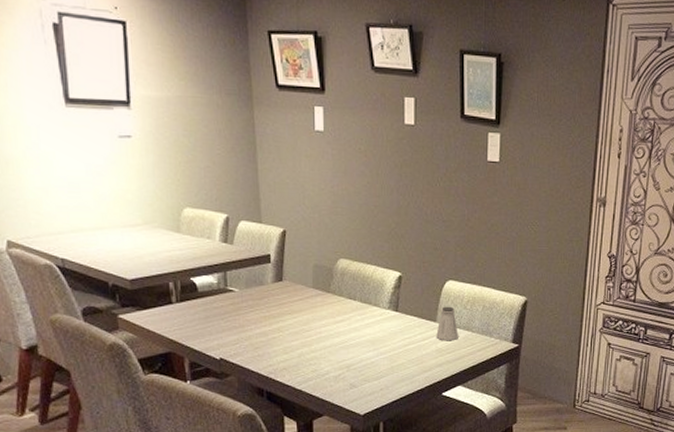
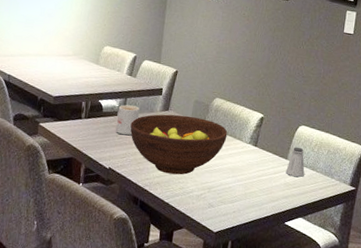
mug: none [217,280,246,317] -> present [116,105,140,136]
fruit bowl: none [237,284,360,356] -> present [130,114,228,175]

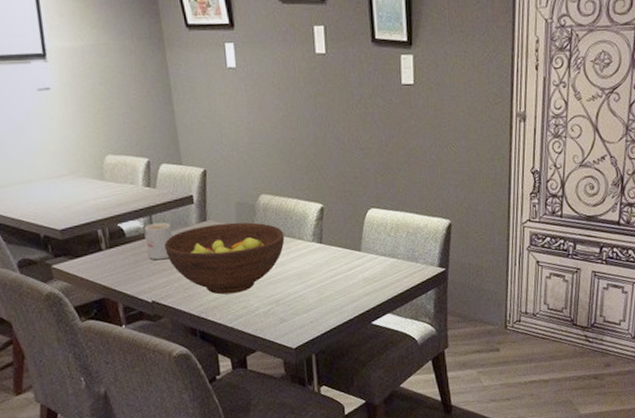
saltshaker: present [286,147,305,177] -> none [362,234,384,269]

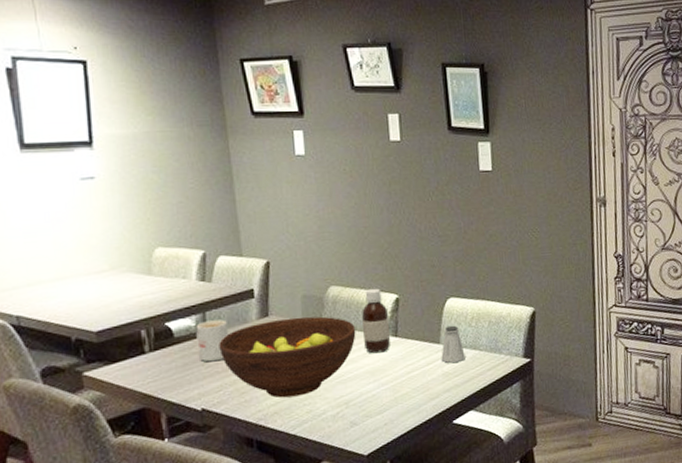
bottle: none [290,197,316,258] -> present [362,288,391,354]
saltshaker: none [362,234,384,269] -> present [441,325,465,363]

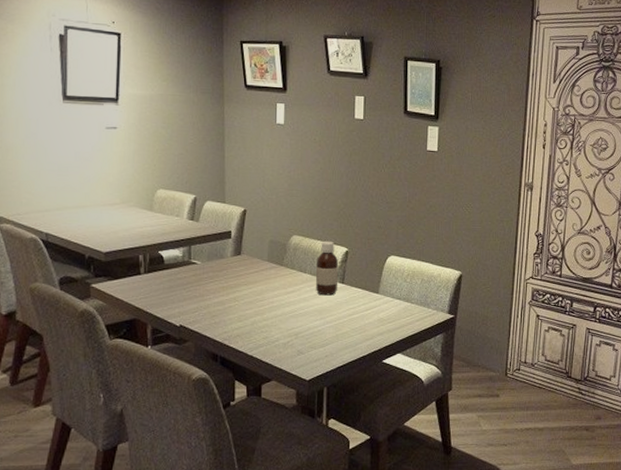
mug: present [196,319,228,362] -> none [182,253,207,287]
fruit bowl: present [218,316,356,398] -> none [199,258,310,324]
saltshaker: present [441,325,465,363] -> none [378,279,399,310]

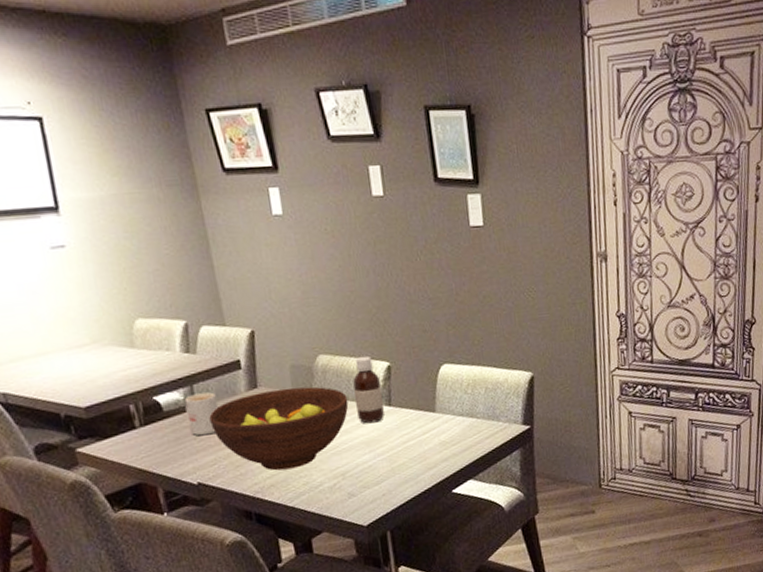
mug: none [182,253,207,287] -> present [184,392,218,436]
fruit bowl: none [199,258,310,324] -> present [209,386,349,471]

